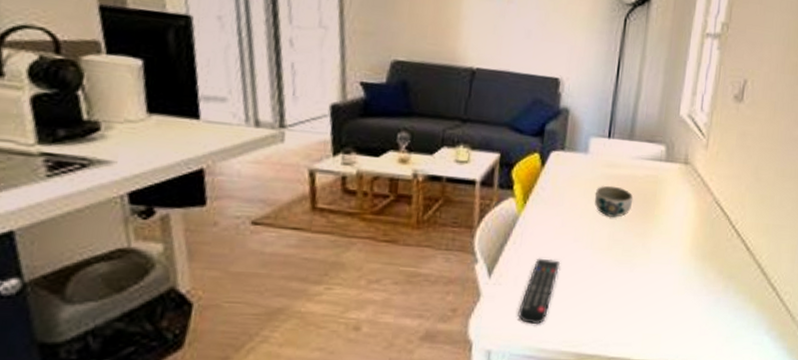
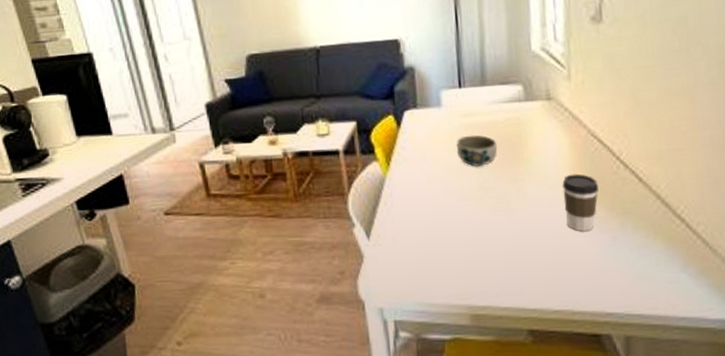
remote control: present [518,258,561,325] -> none [402,215,435,281]
coffee cup: none [681,236,713,291] -> present [562,173,598,232]

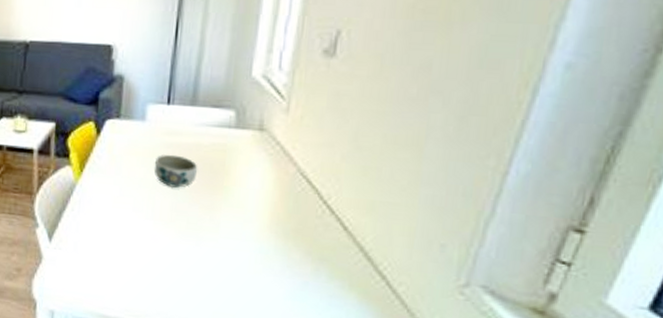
coffee cup: present [562,173,598,232] -> none [257,210,298,272]

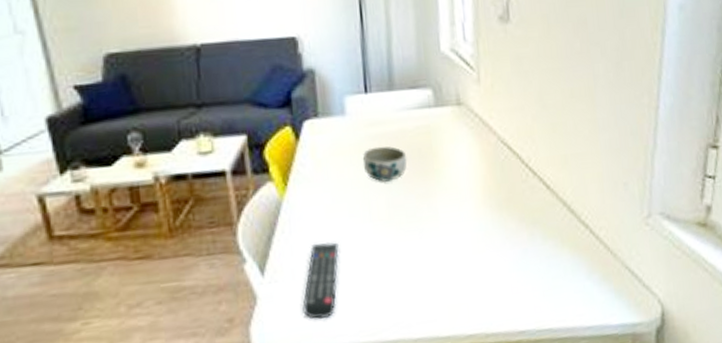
remote control: none [79,225,120,291] -> present [302,242,340,319]

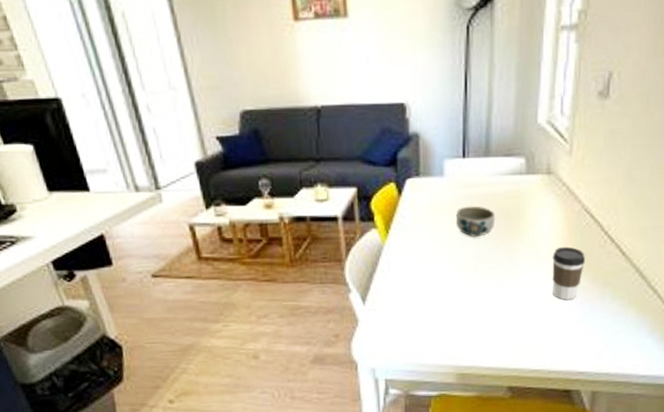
remote control: present [302,242,340,319] -> none [395,282,430,343]
coffee cup: none [473,184,509,247] -> present [552,246,585,301]

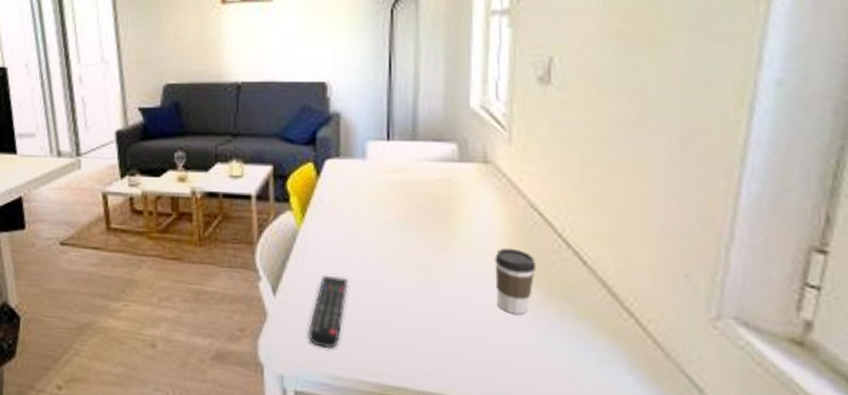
remote control: none [395,282,430,343] -> present [308,275,349,349]
bowl: present [455,206,496,237] -> none [379,193,425,228]

